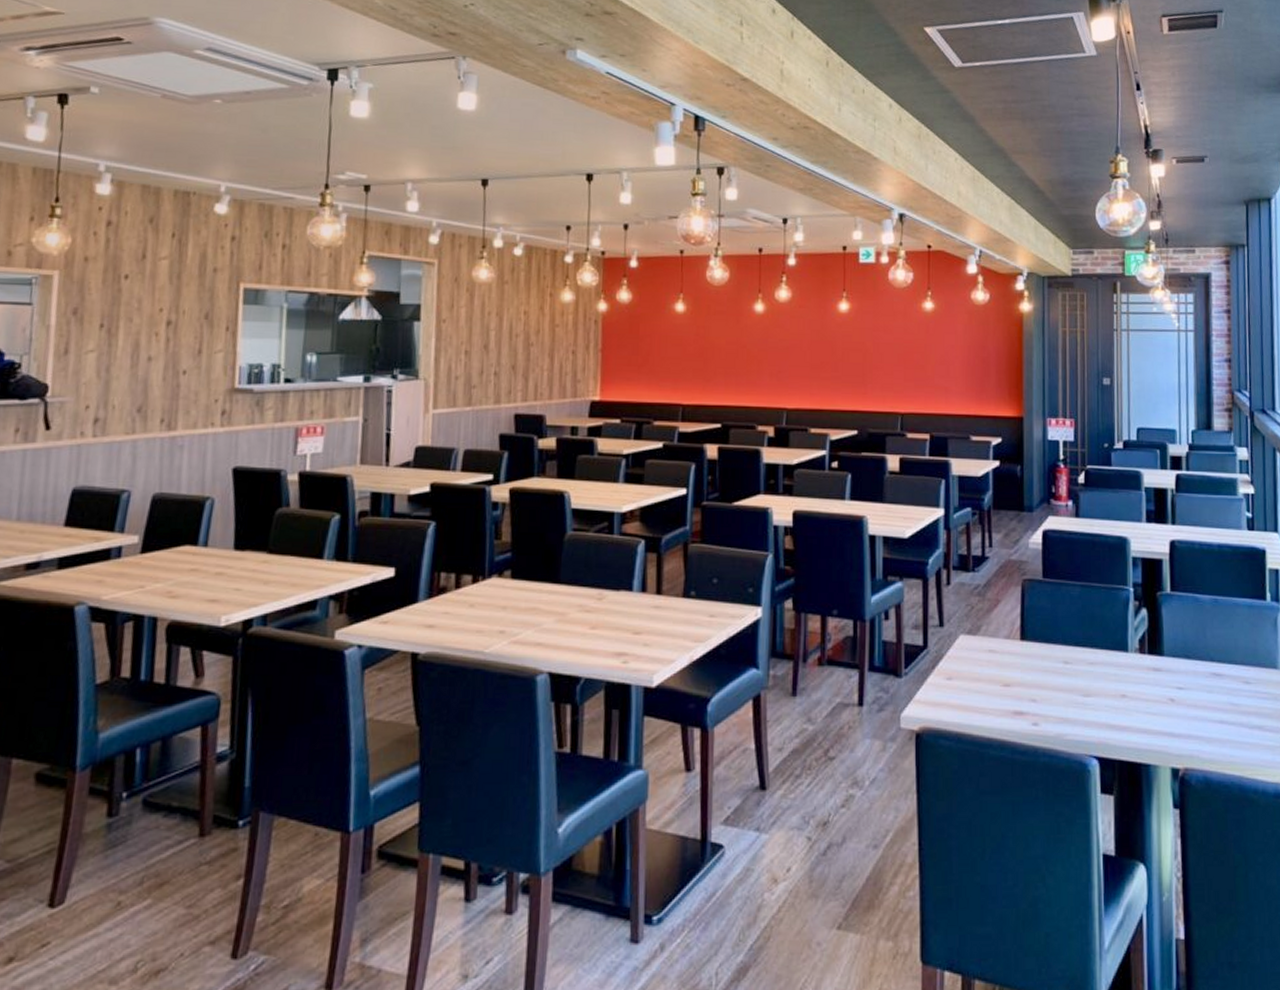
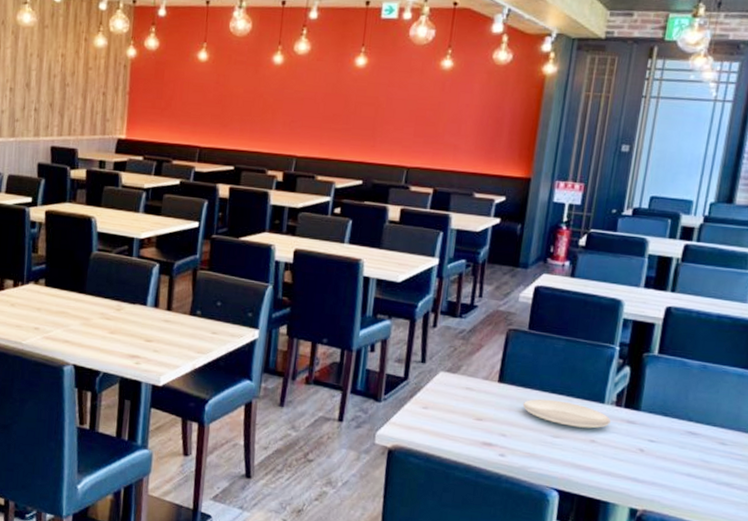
plate: none [1048,654,1137,682] -> present [522,398,611,429]

